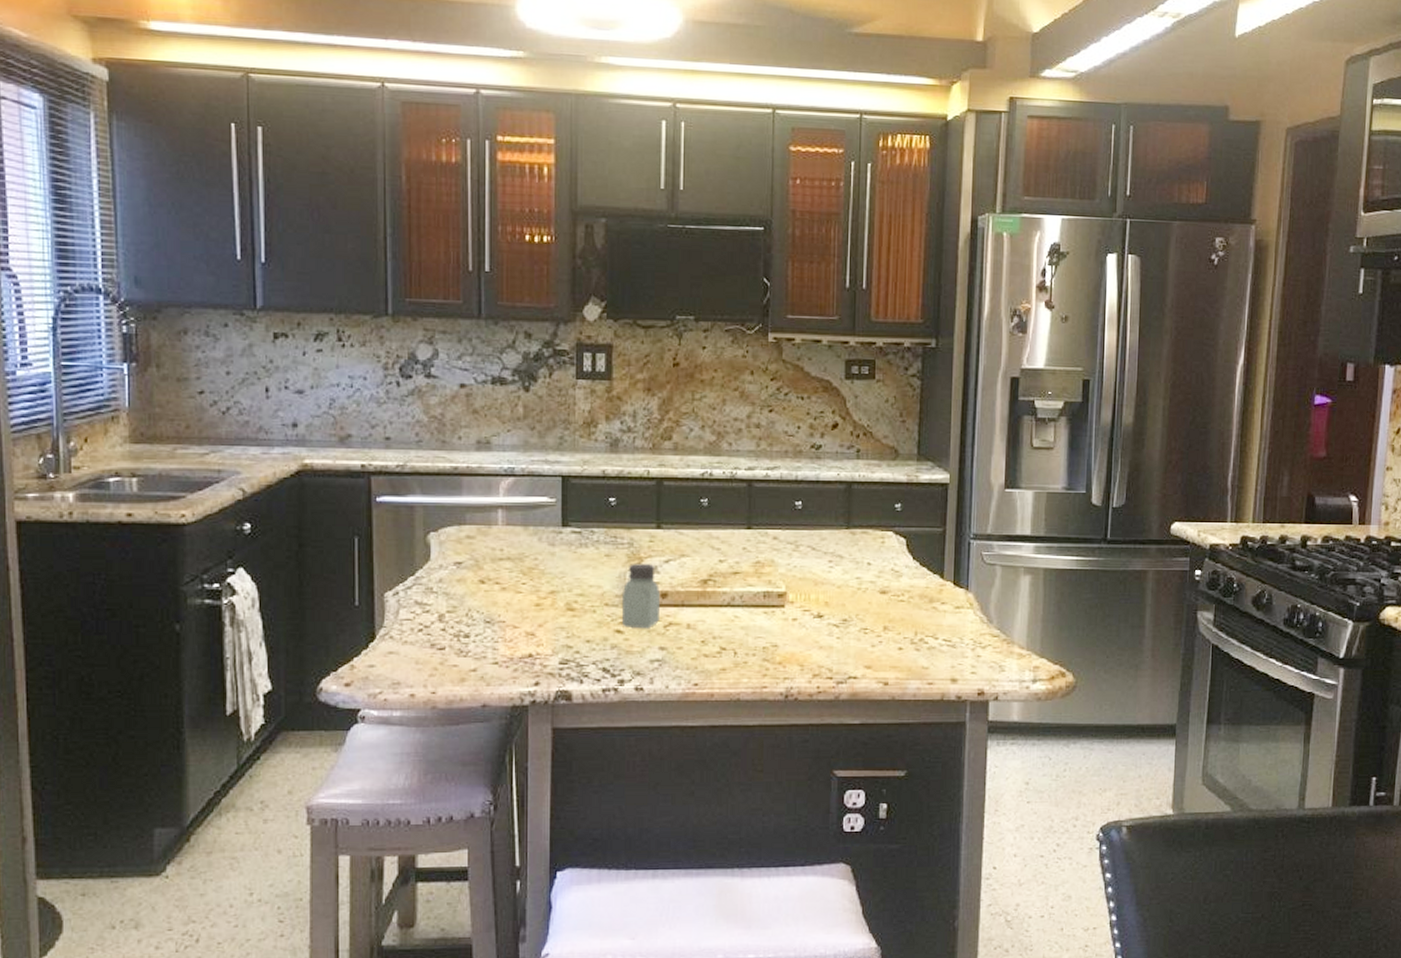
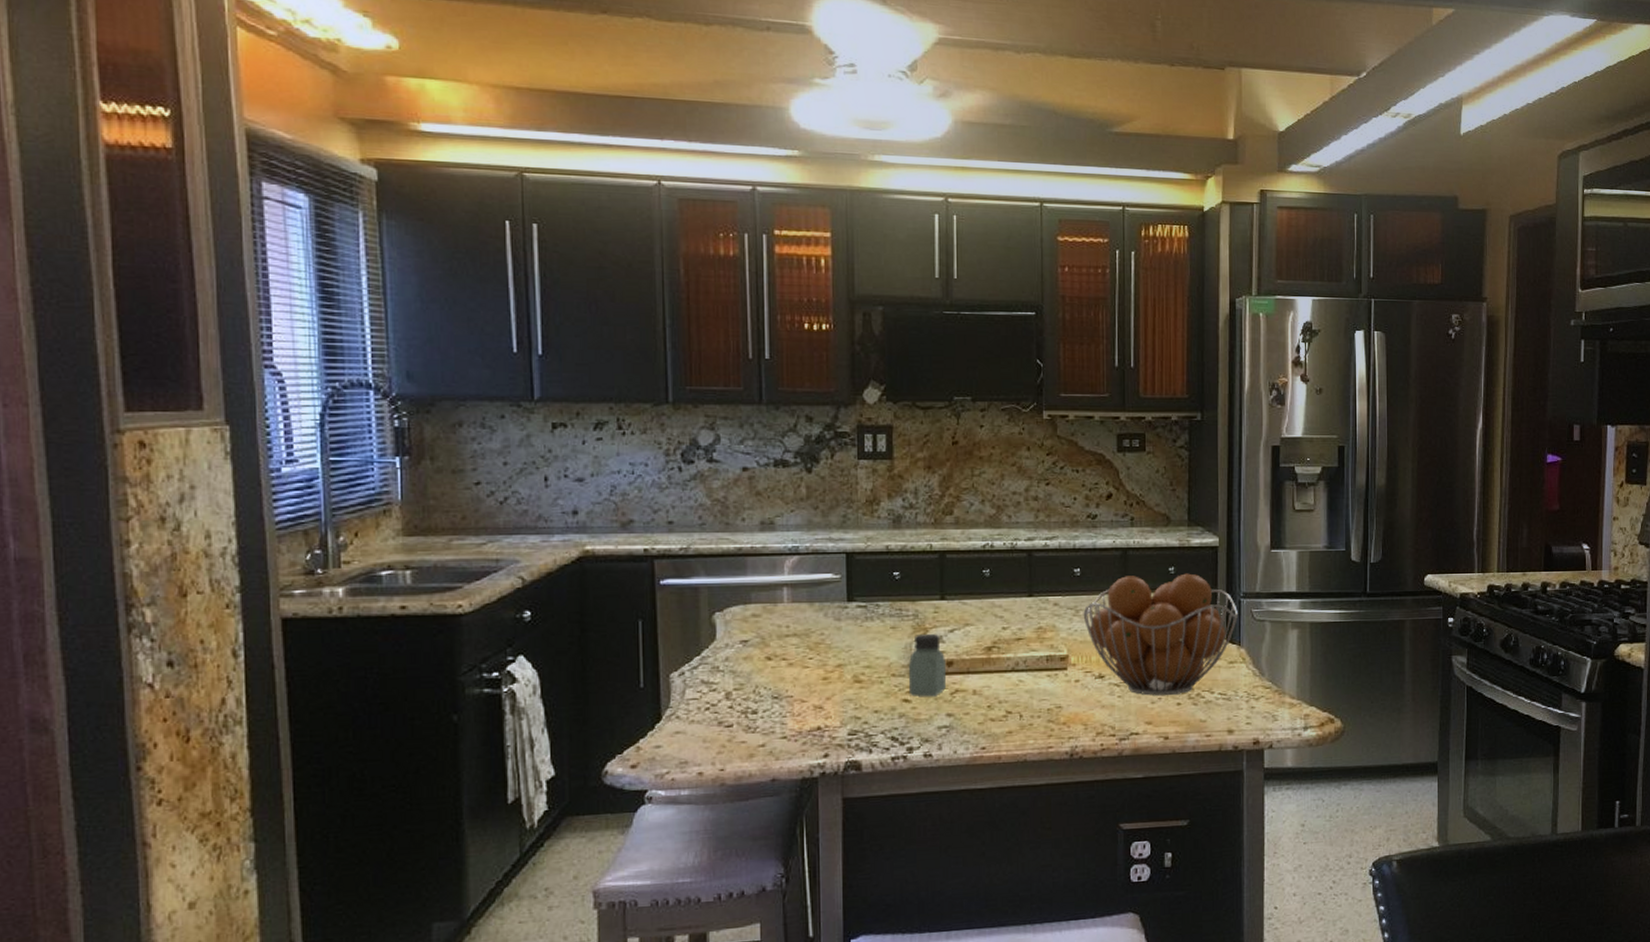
fruit basket: none [803,511,967,638] -> present [1083,573,1238,696]

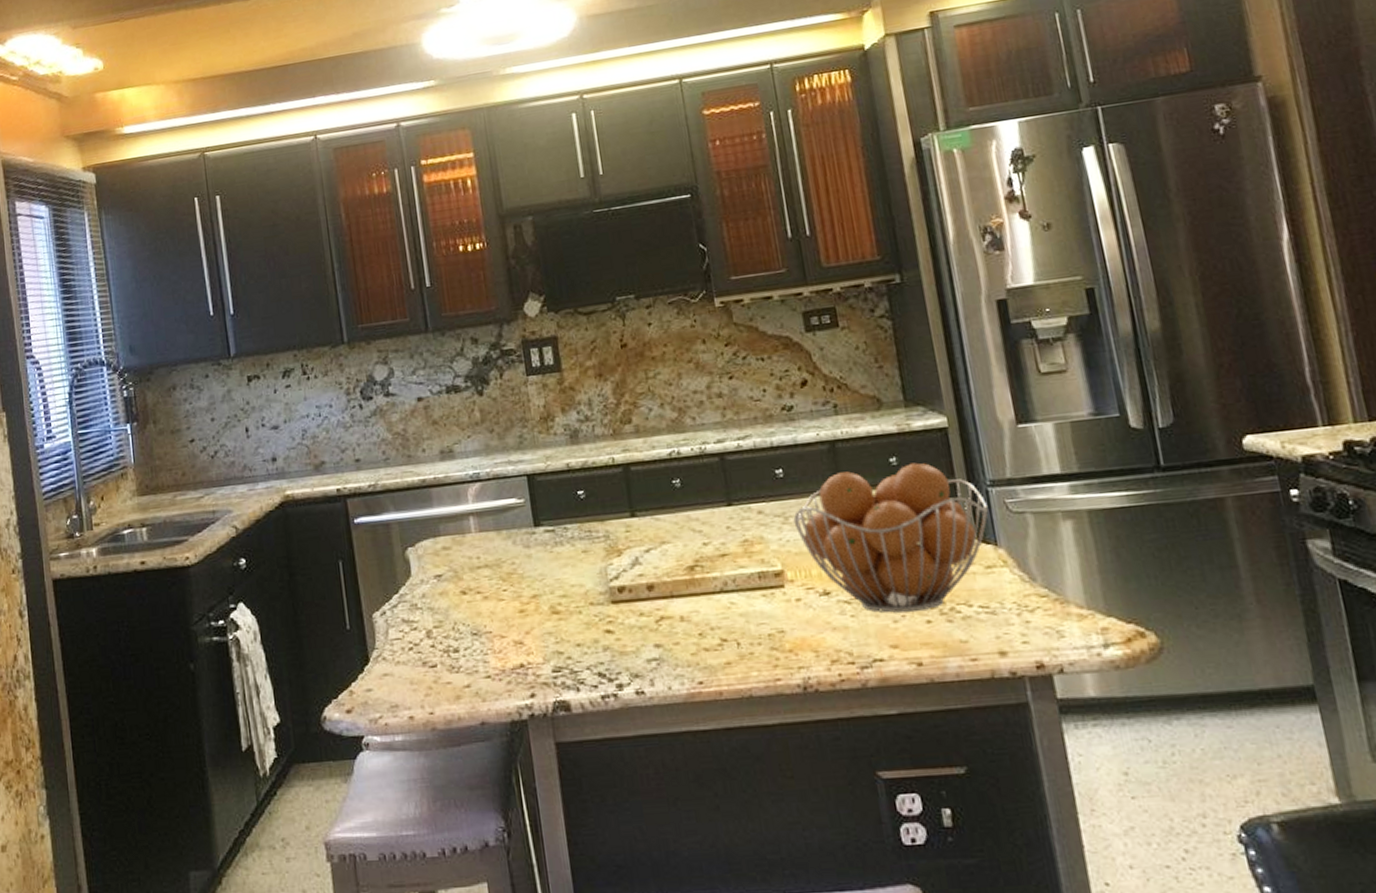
saltshaker: present [909,633,946,697] -> none [606,555,650,626]

